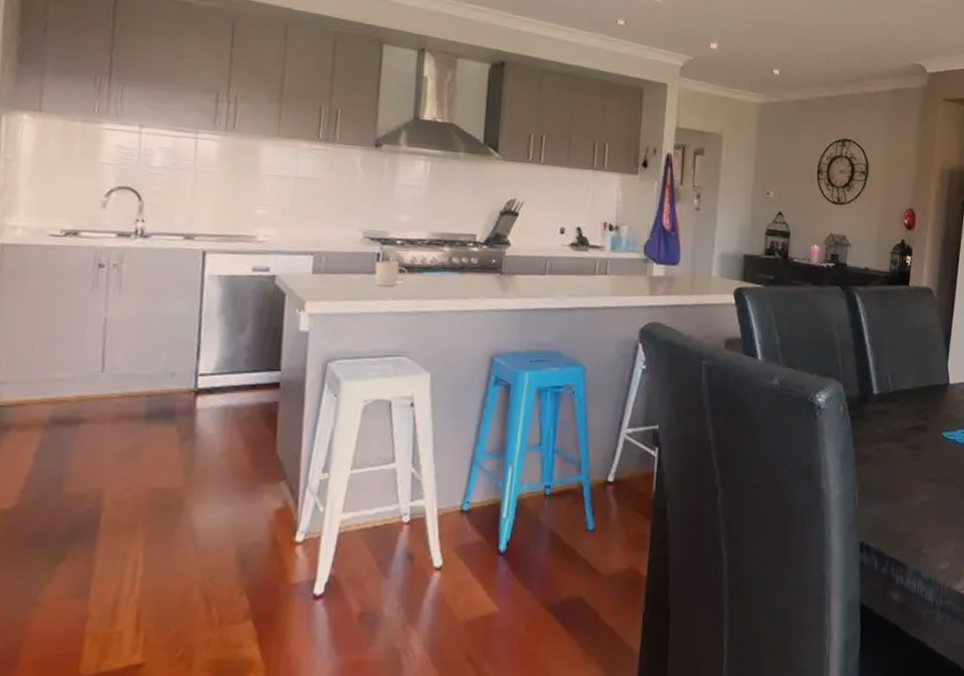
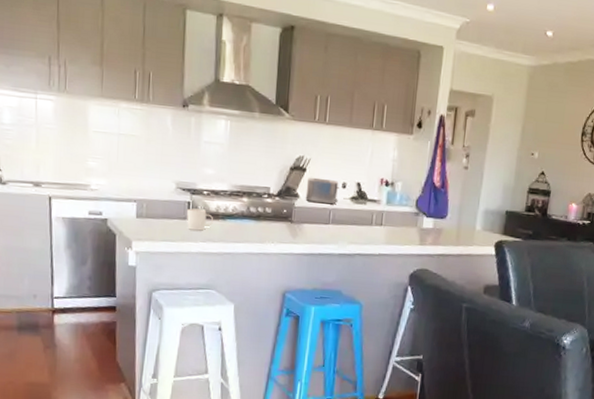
toaster: none [517,222,557,253] -> present [305,177,339,205]

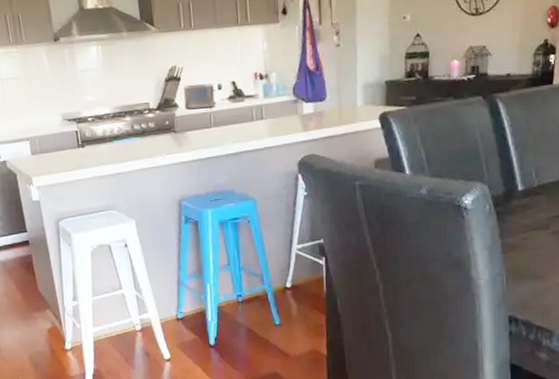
mug: present [186,208,214,231] -> none [75,135,103,157]

